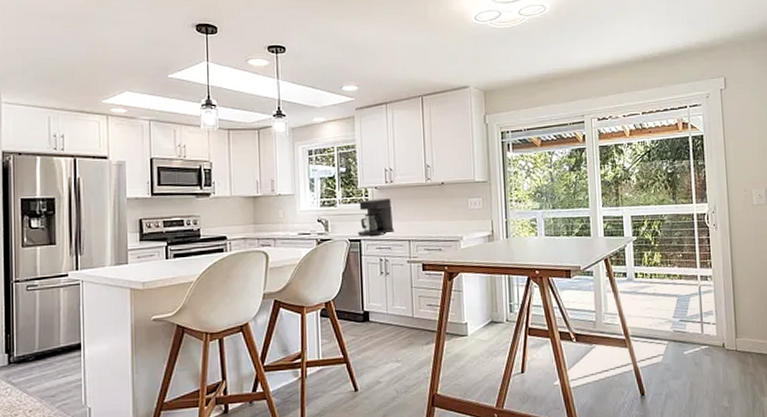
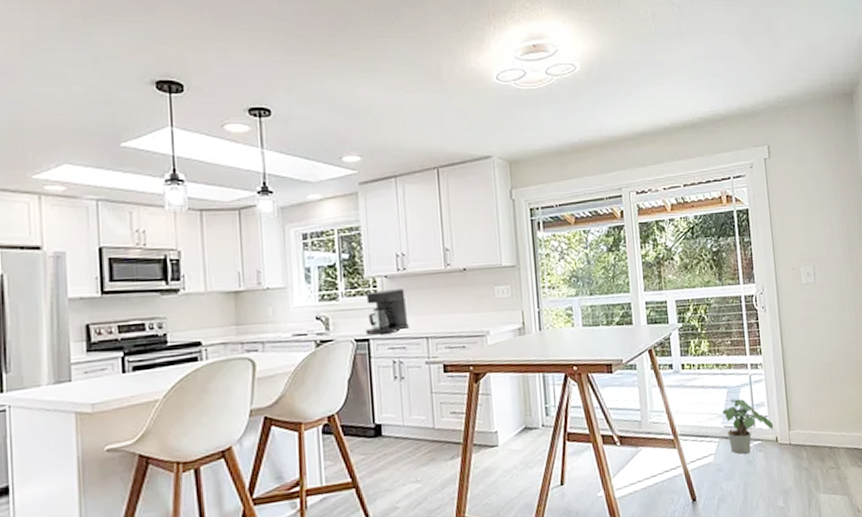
potted plant: none [672,307,721,357] -> present [722,399,774,454]

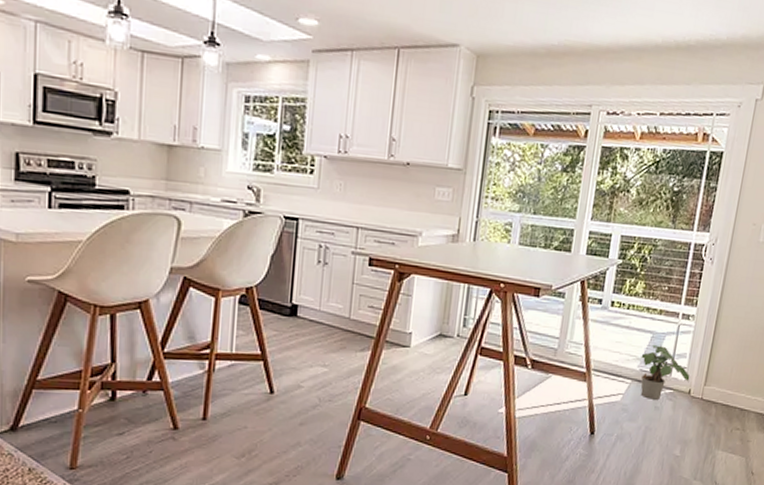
coffee maker: present [365,288,409,335] -> none [295,169,343,217]

